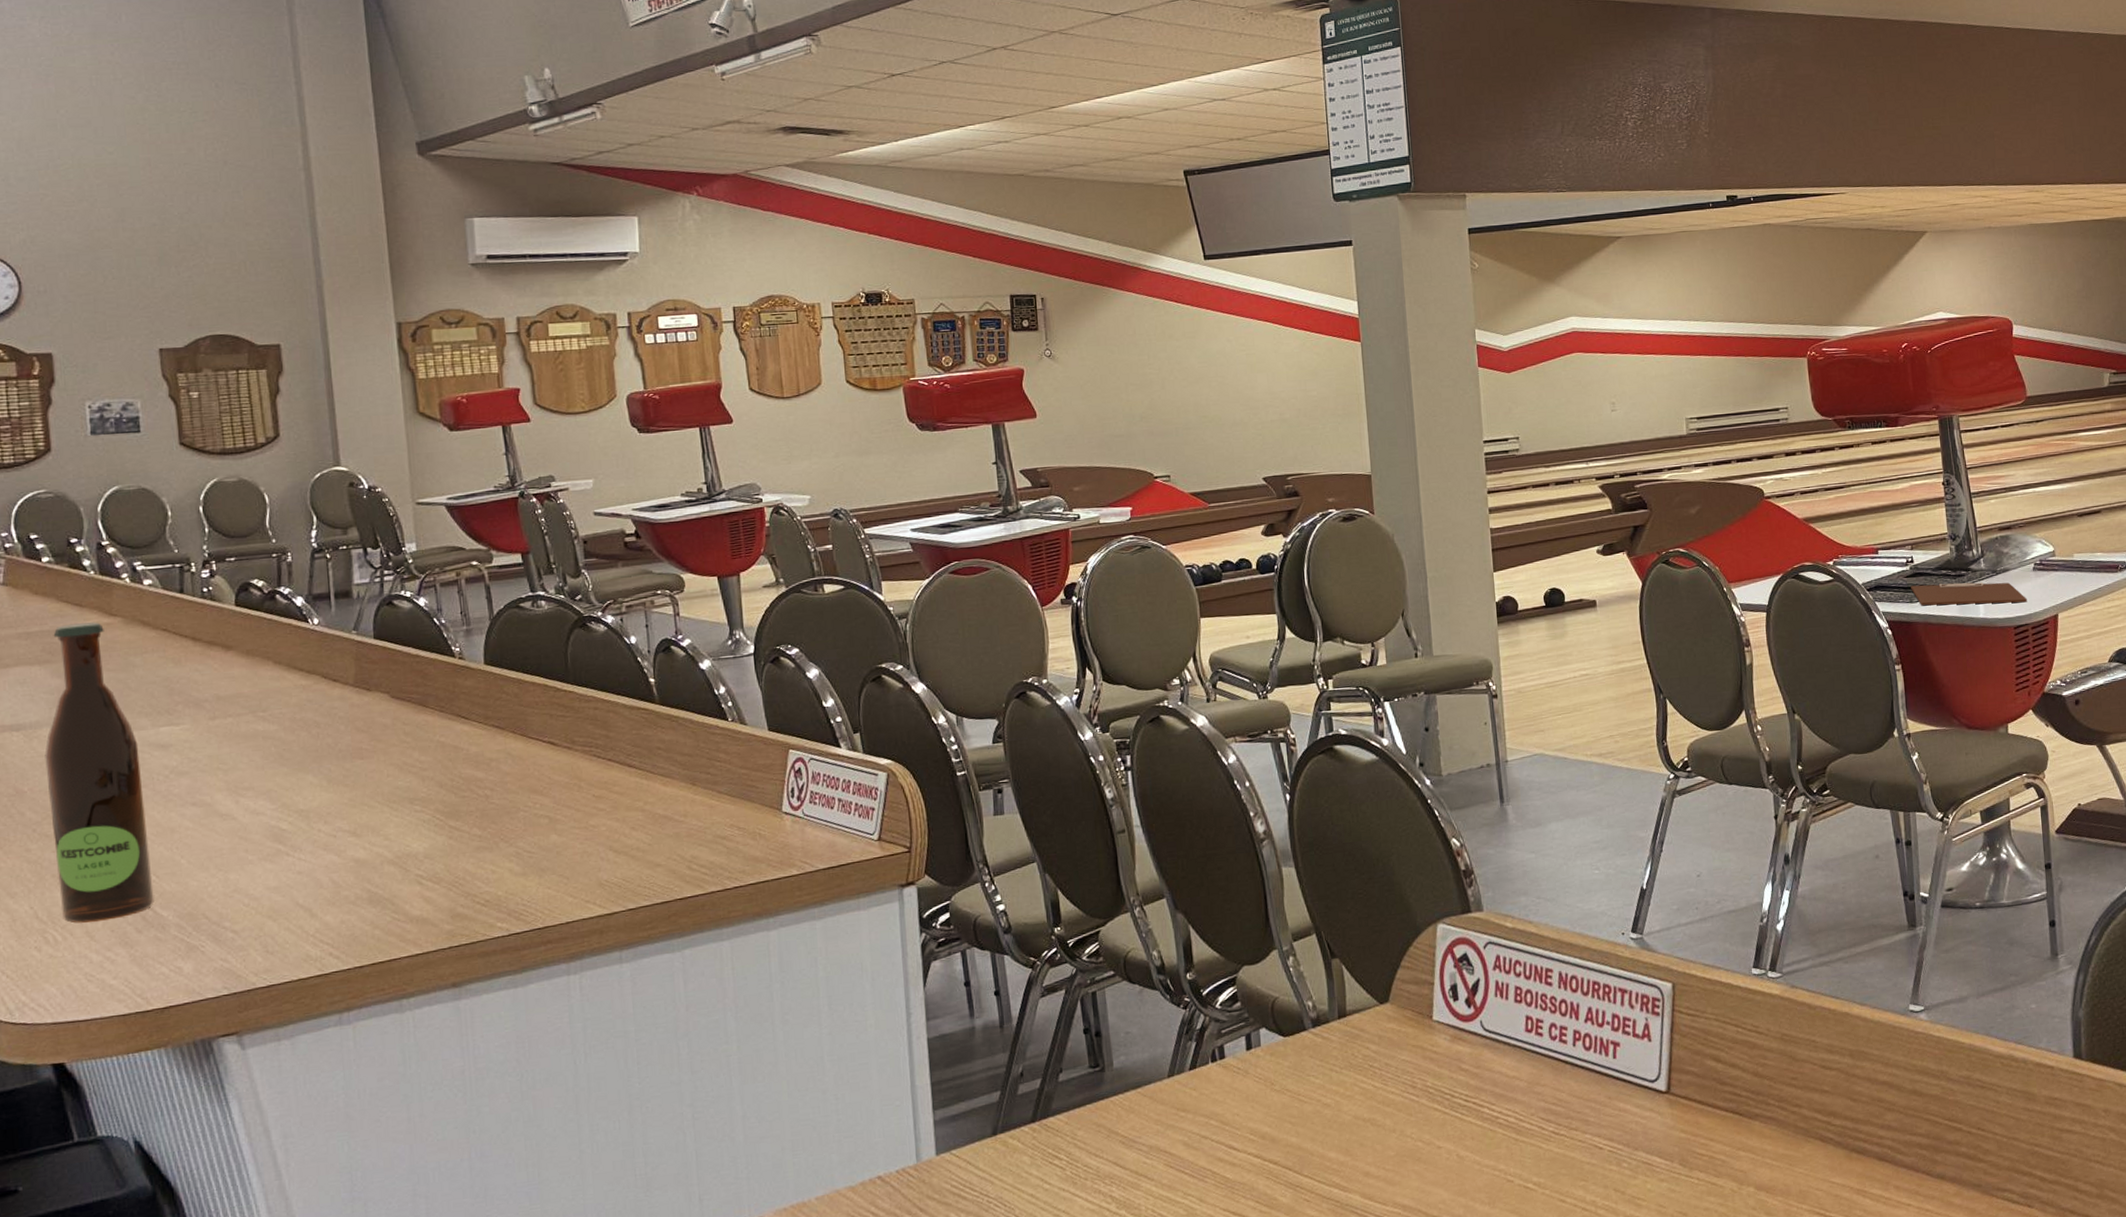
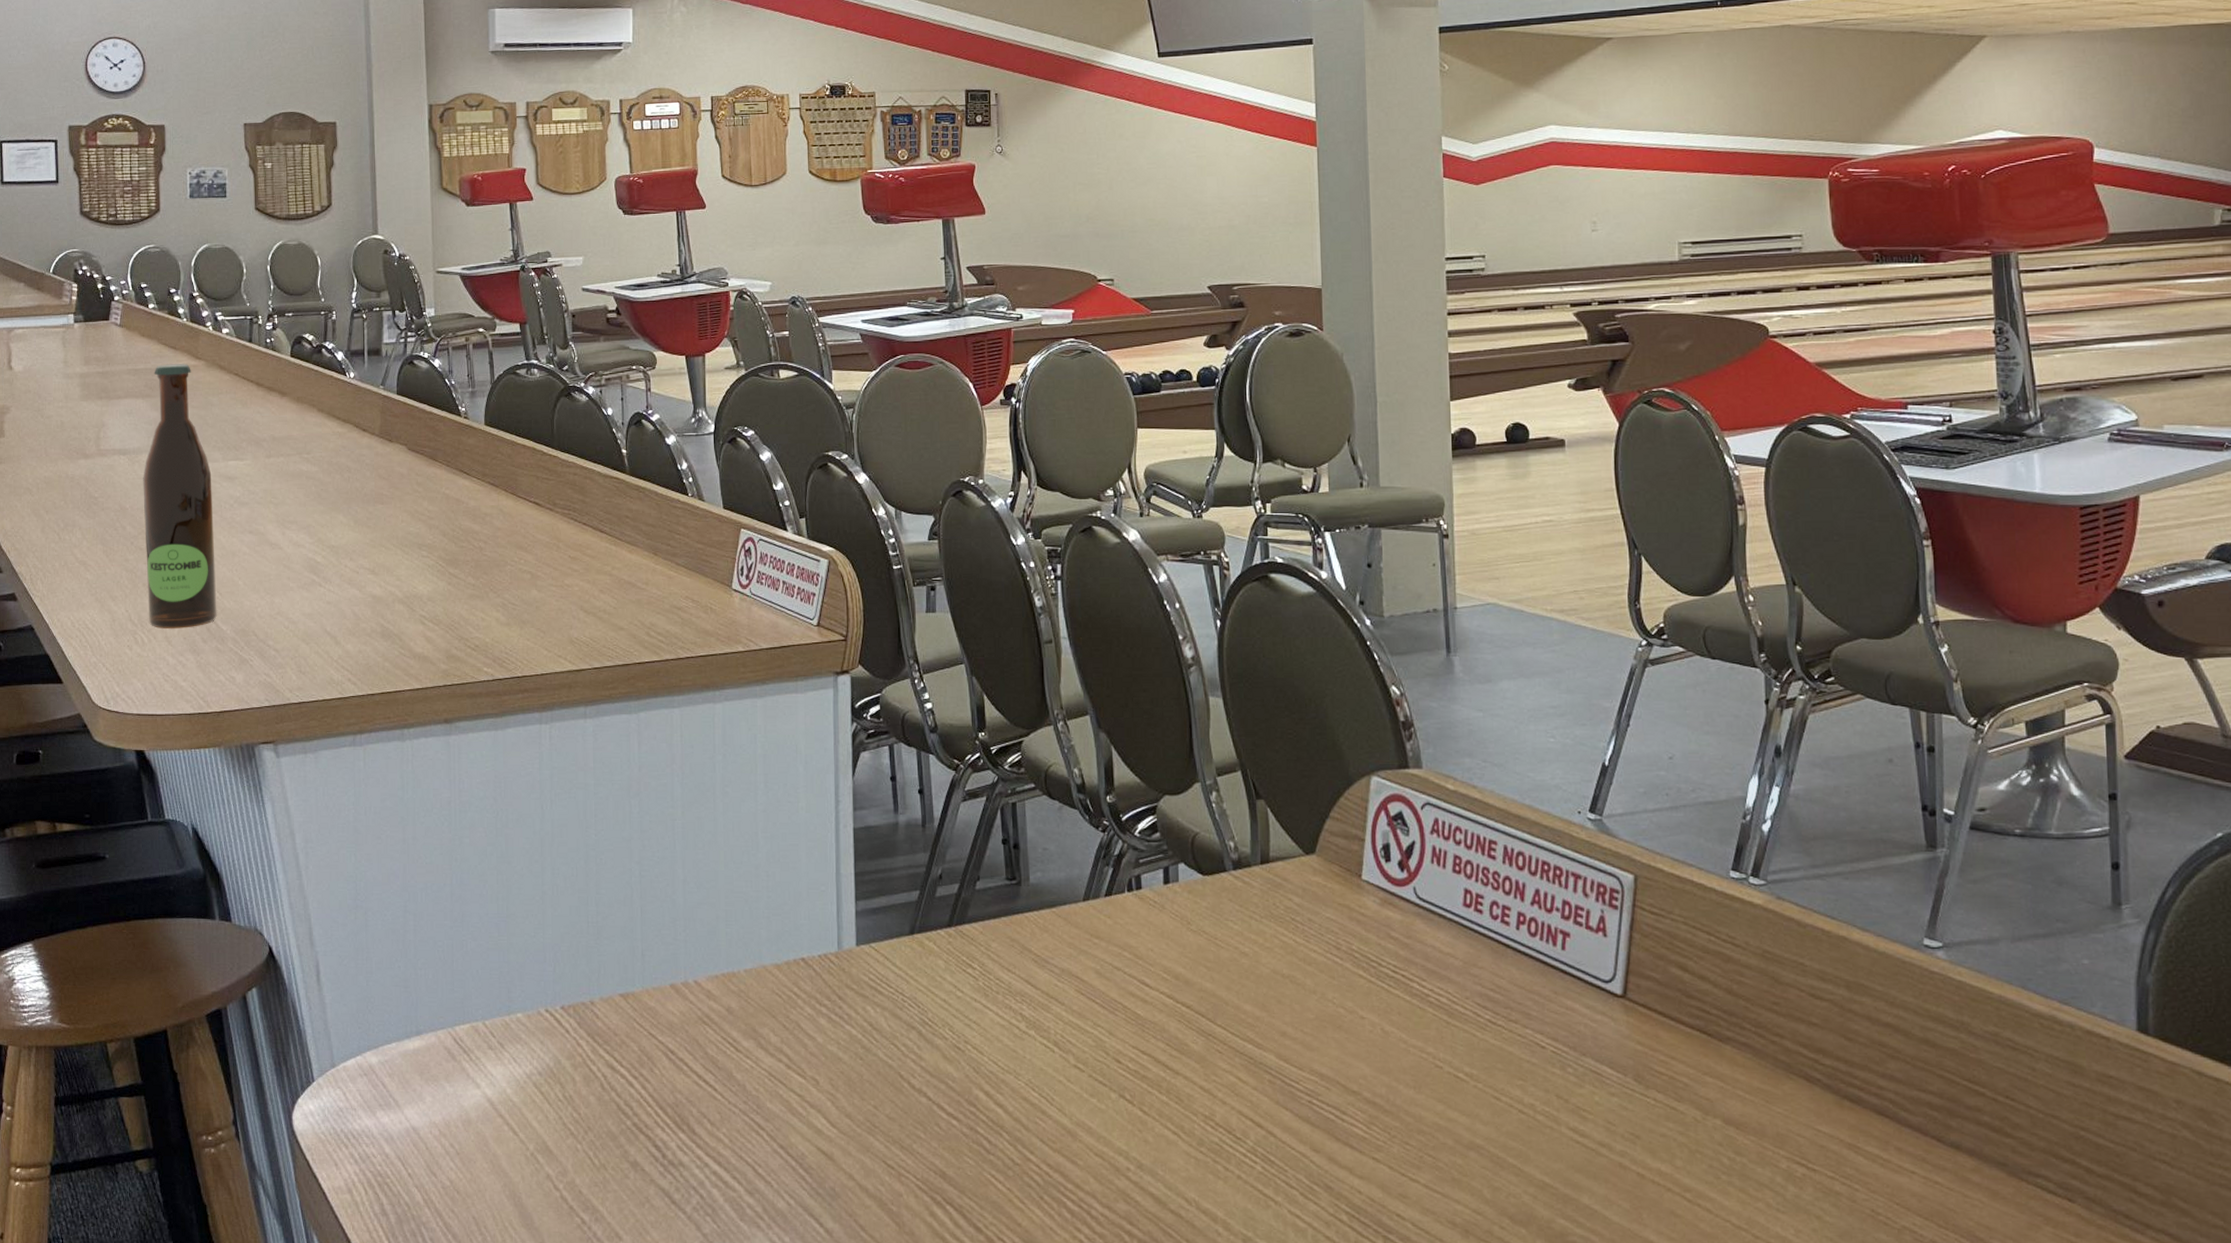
clipboard: present [1911,581,2028,606] -> none [1947,448,2099,479]

